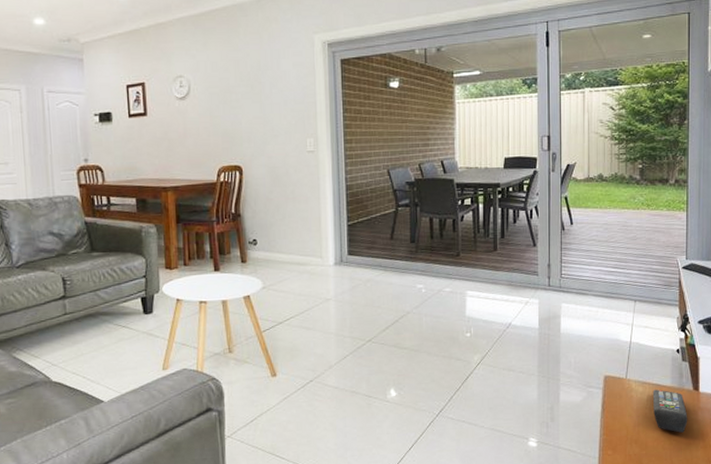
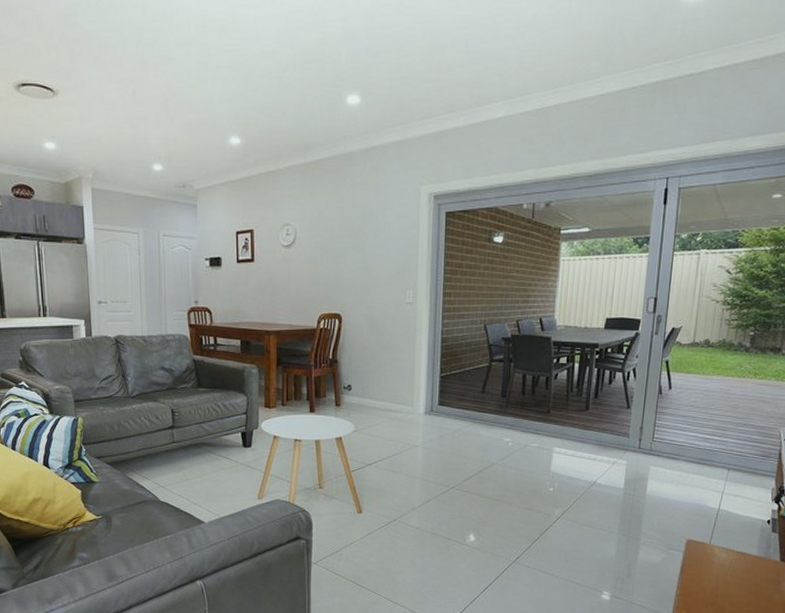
remote control: present [652,389,688,433] -> none [734,557,771,601]

